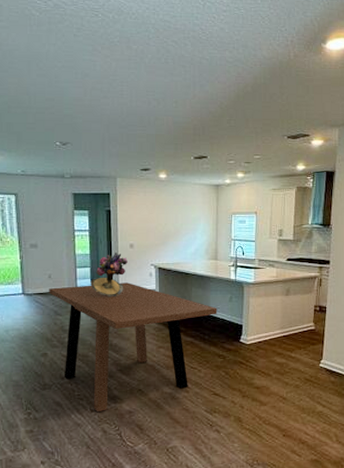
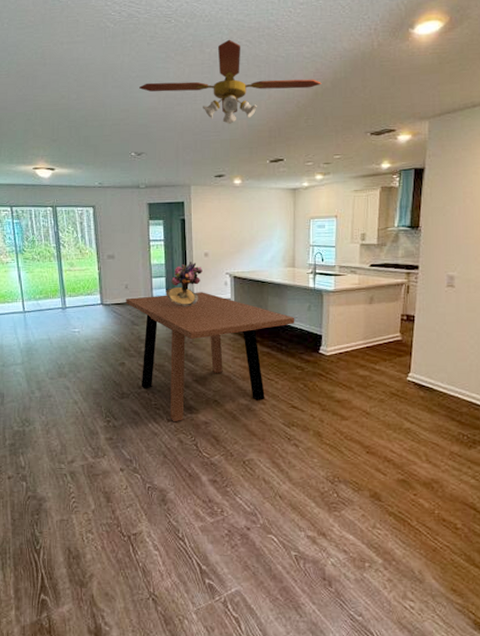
ceiling fan: none [65,38,243,120] -> present [139,39,322,124]

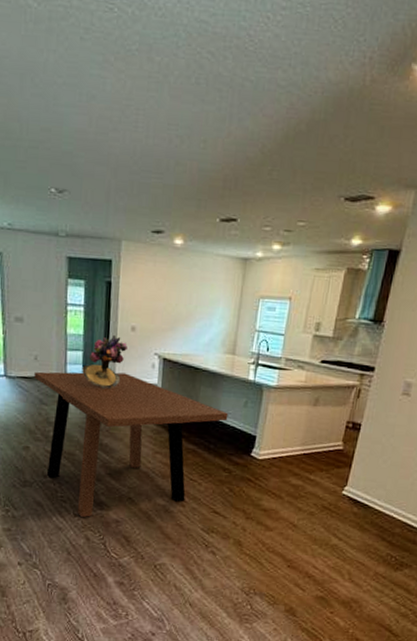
ceiling fan: present [139,39,322,124] -> none [66,46,295,165]

